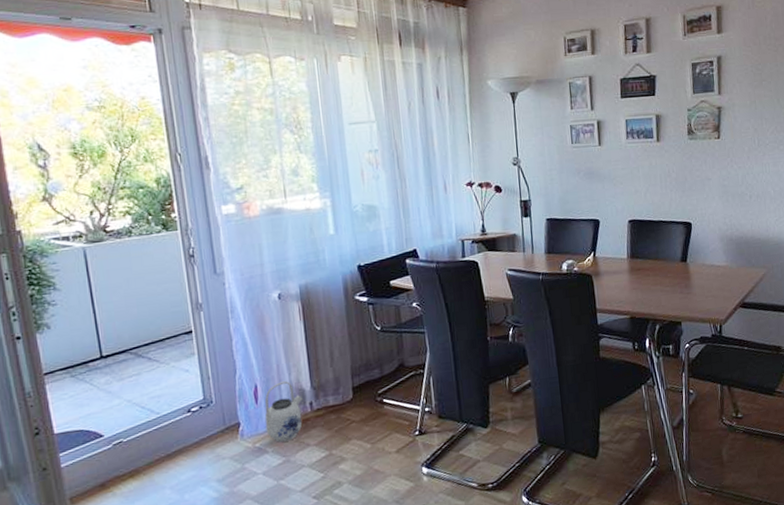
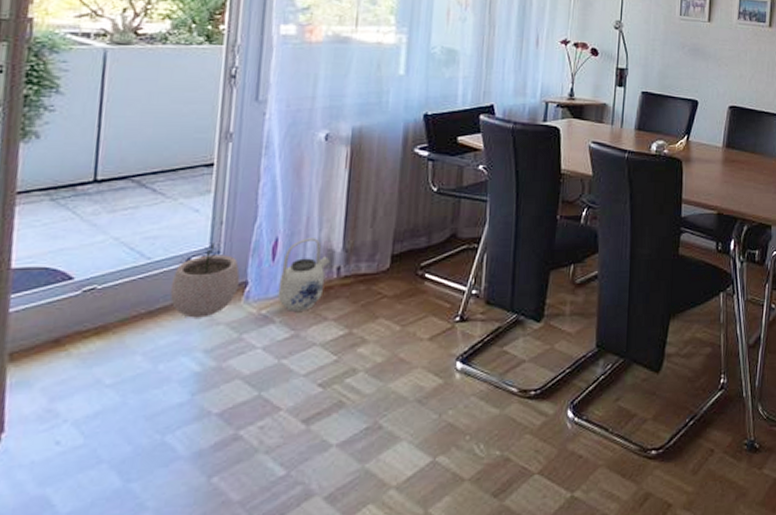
plant pot: none [179,394,234,457] -> present [169,242,241,318]

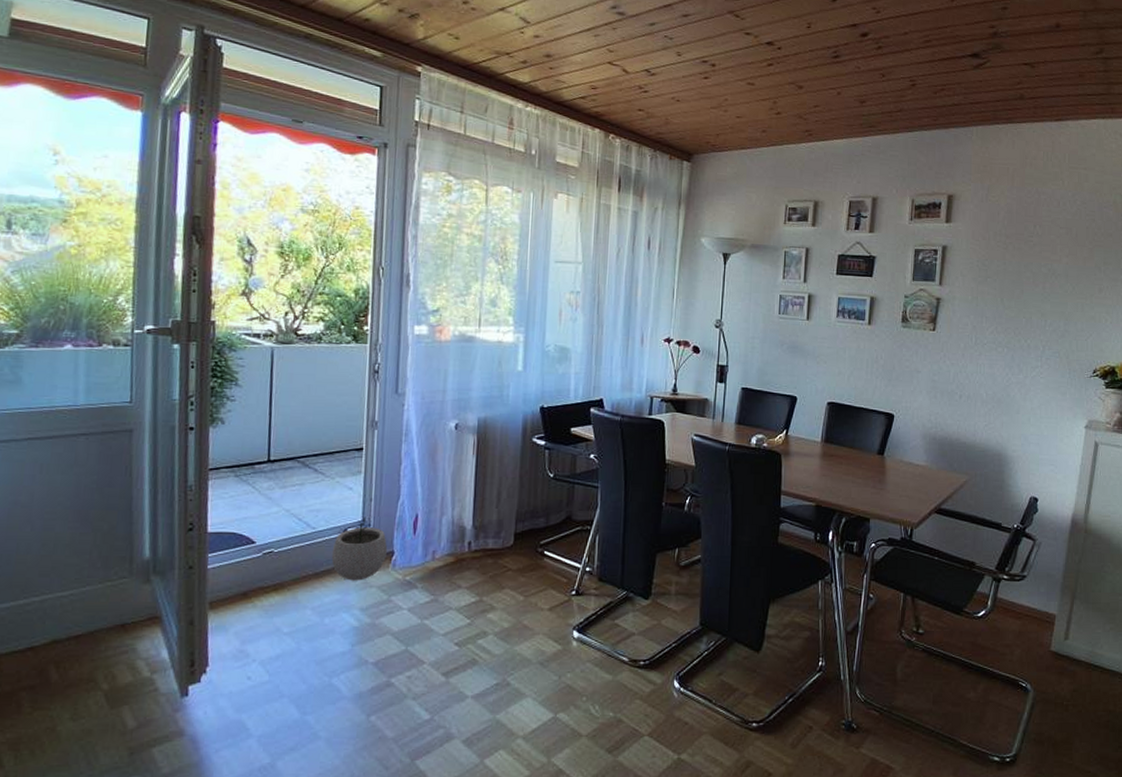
teapot: present [277,238,330,312] -> none [419,515,462,579]

